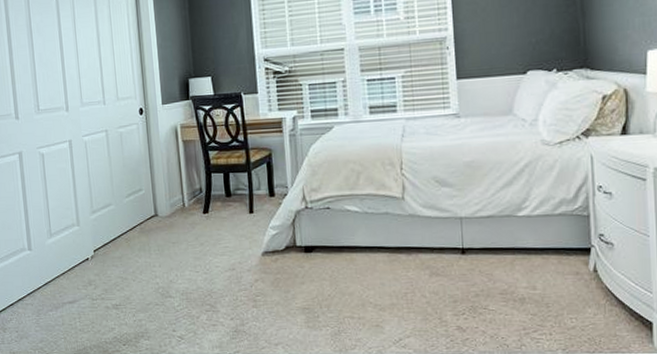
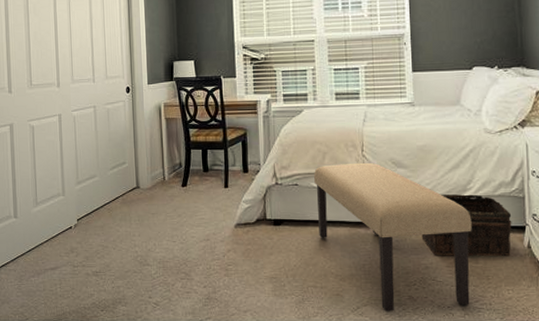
bench: none [347,181,529,343] -> present [314,162,472,311]
basket: none [470,214,575,283] -> present [421,194,512,257]

